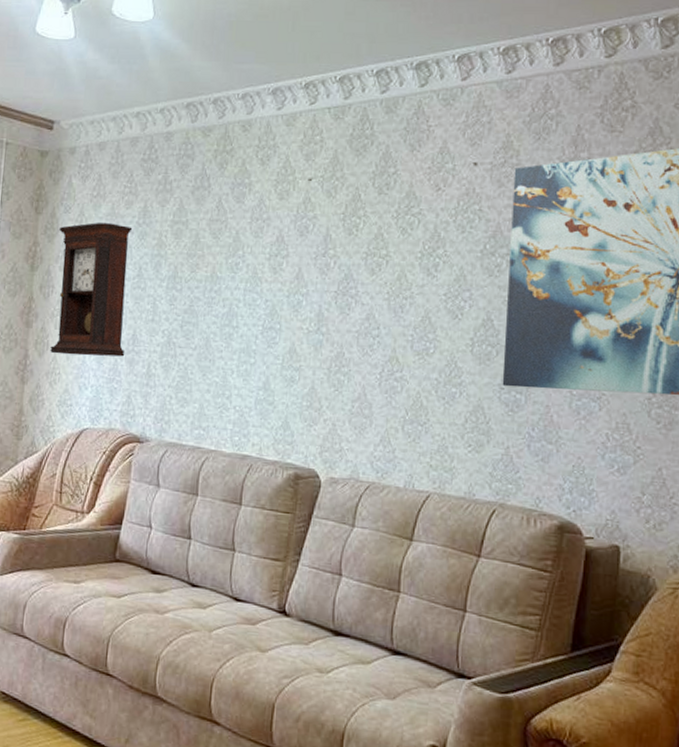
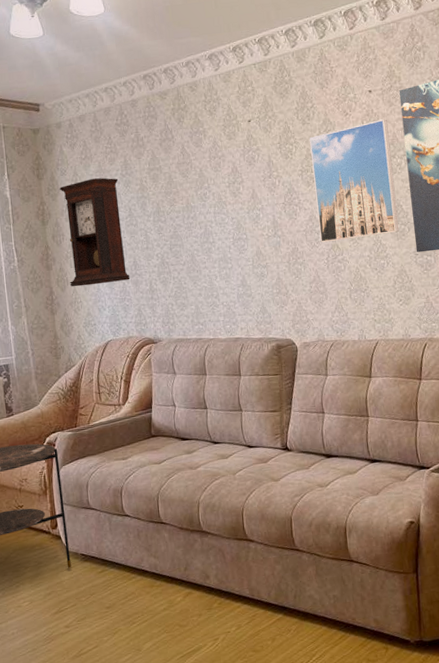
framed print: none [376,202,492,355] -> present [310,119,400,243]

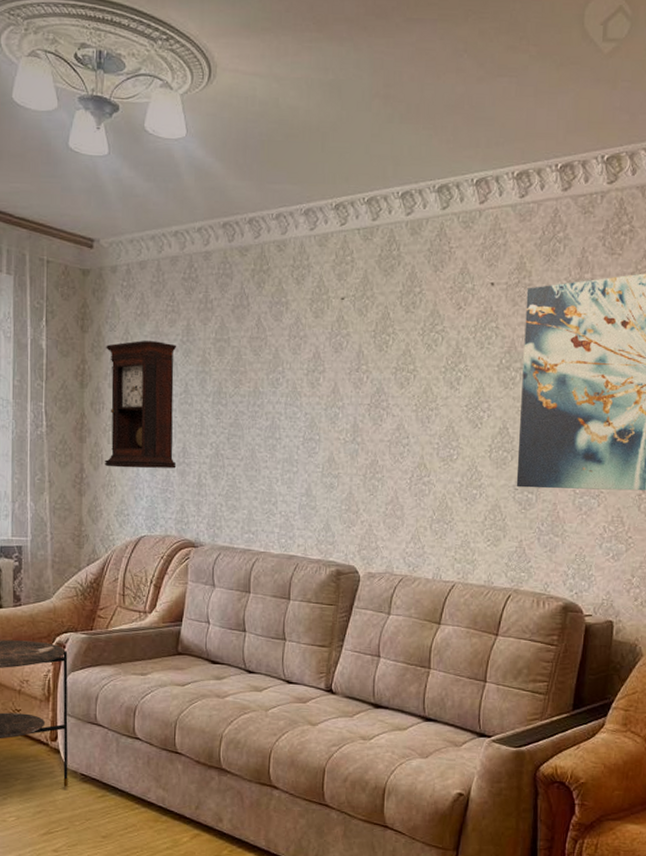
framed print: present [310,119,400,243] -> none [406,320,507,460]

